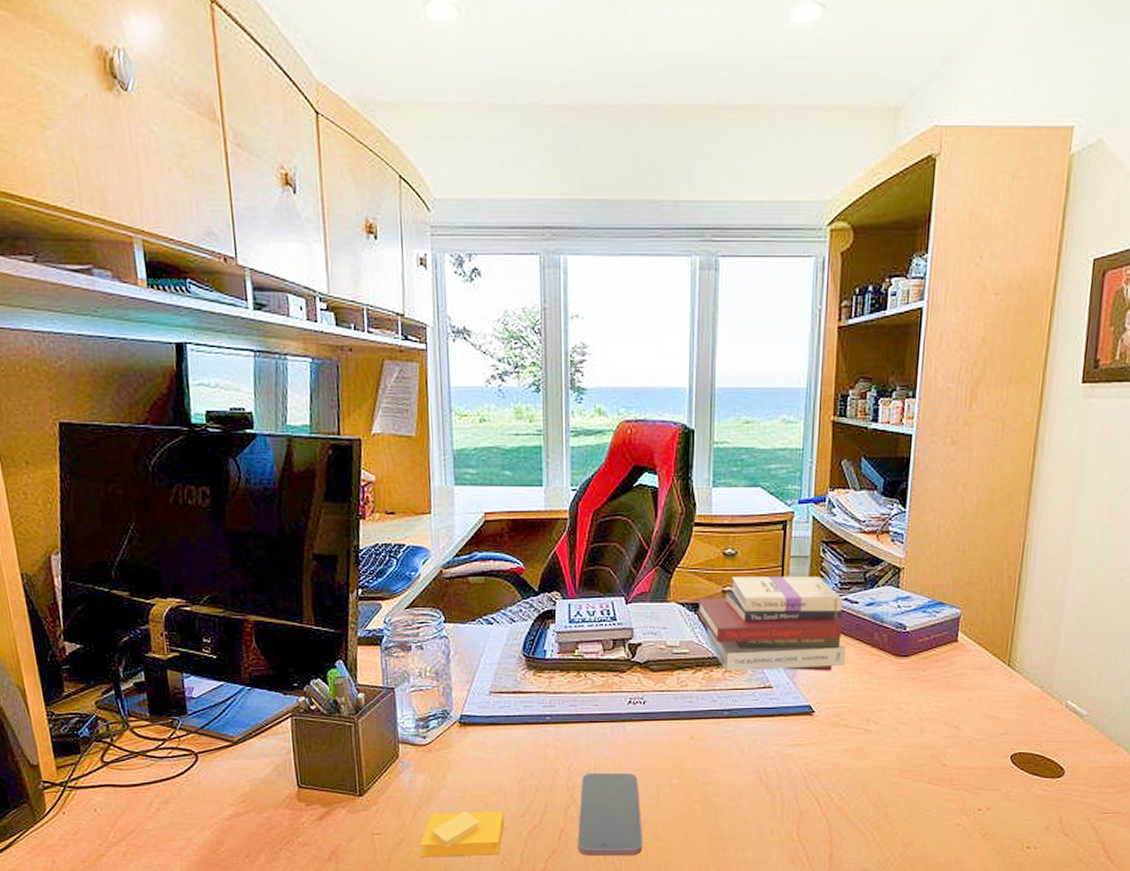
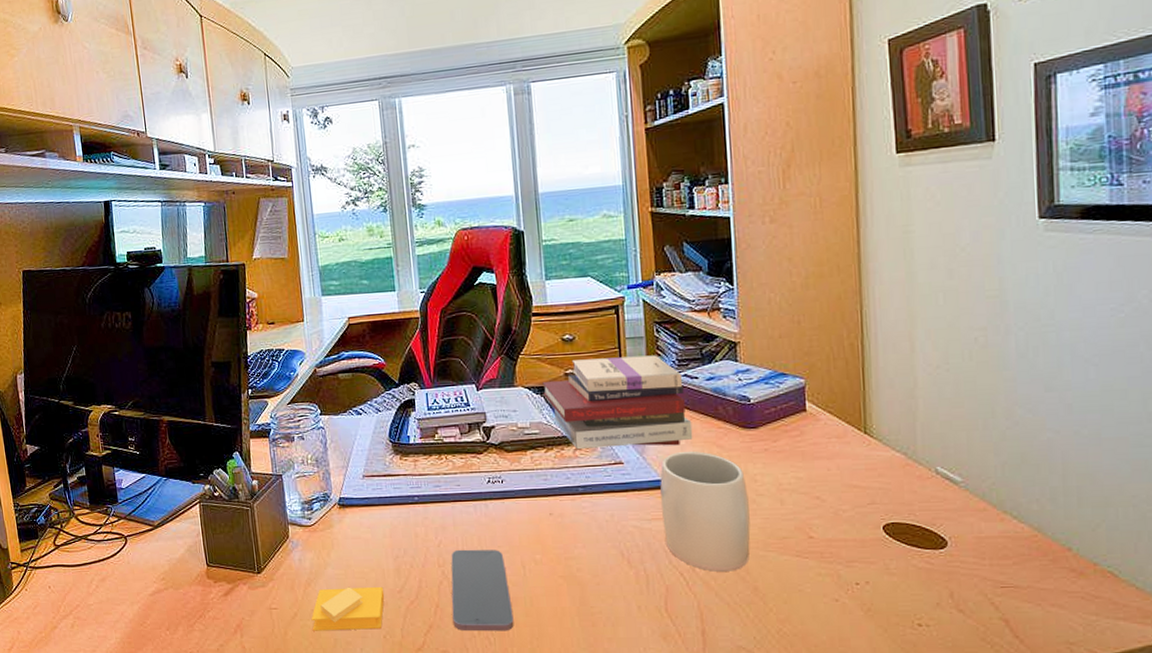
mug: none [804,678,891,797] -> present [660,451,751,572]

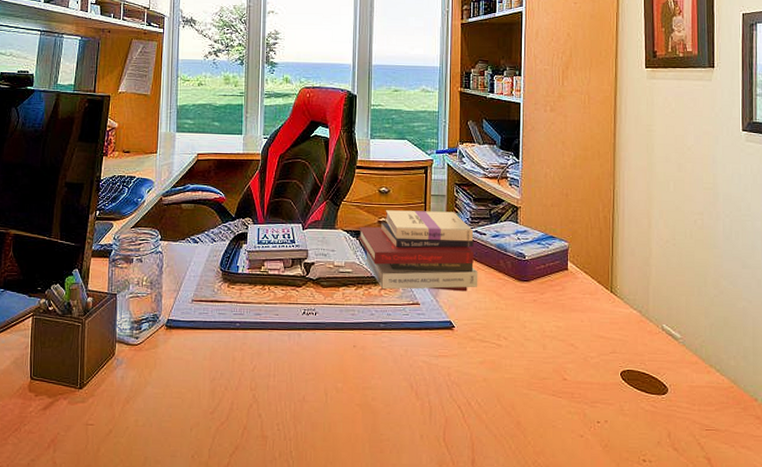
sticky notes: present [311,586,385,631] -> none [124,406,198,449]
smartphone: present [451,549,514,632] -> none [257,375,312,455]
mug: present [660,451,751,572] -> none [447,298,518,407]

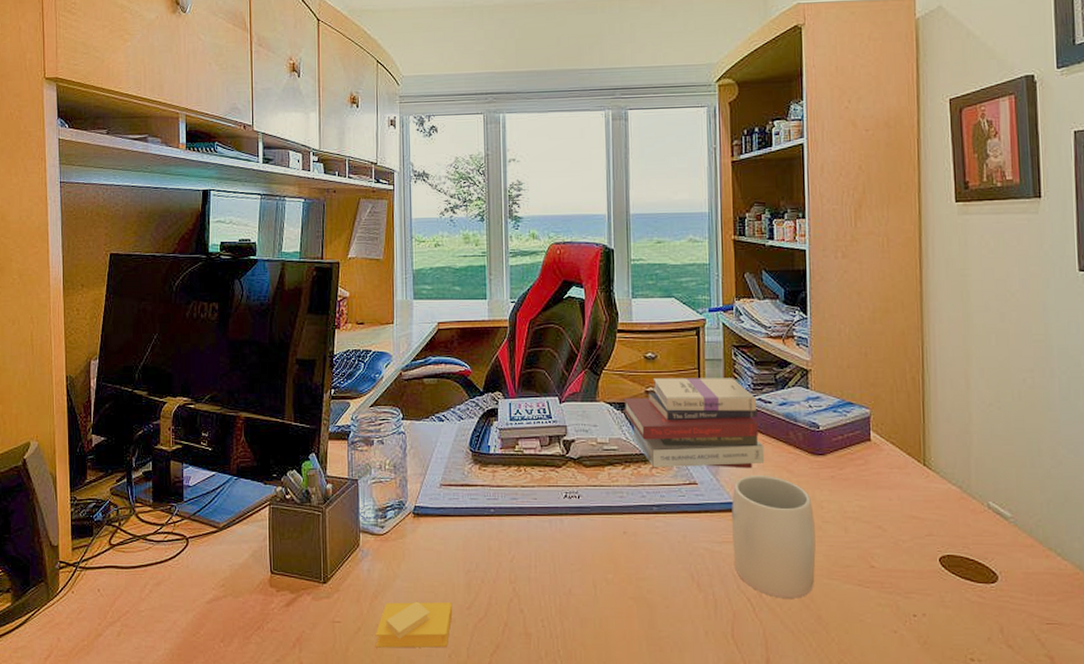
sticky notes: none [124,406,198,449] -> present [375,601,453,648]
mug: none [447,298,518,407] -> present [731,475,816,599]

